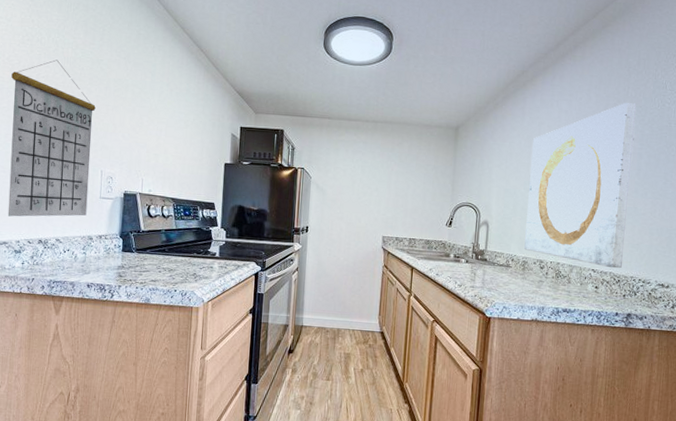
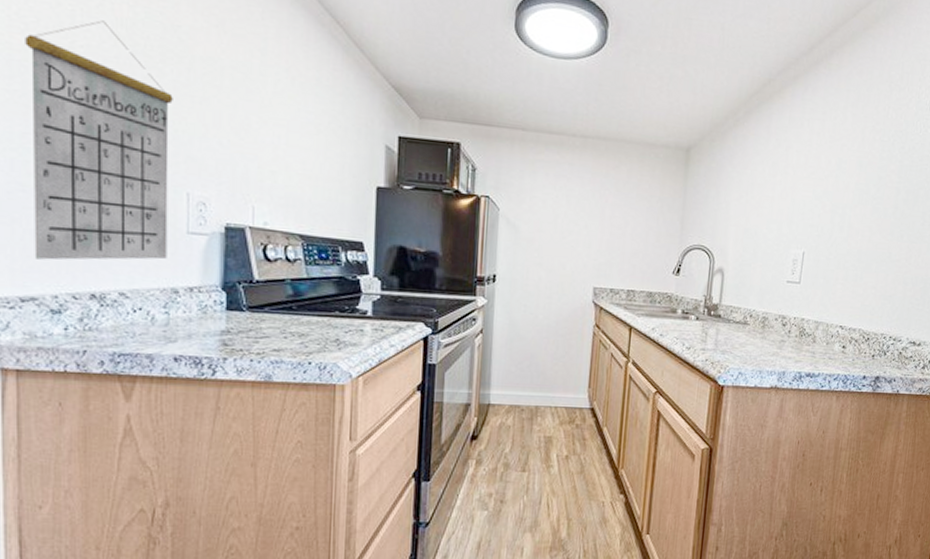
wall art: present [524,103,637,269] -> none [765,126,897,325]

